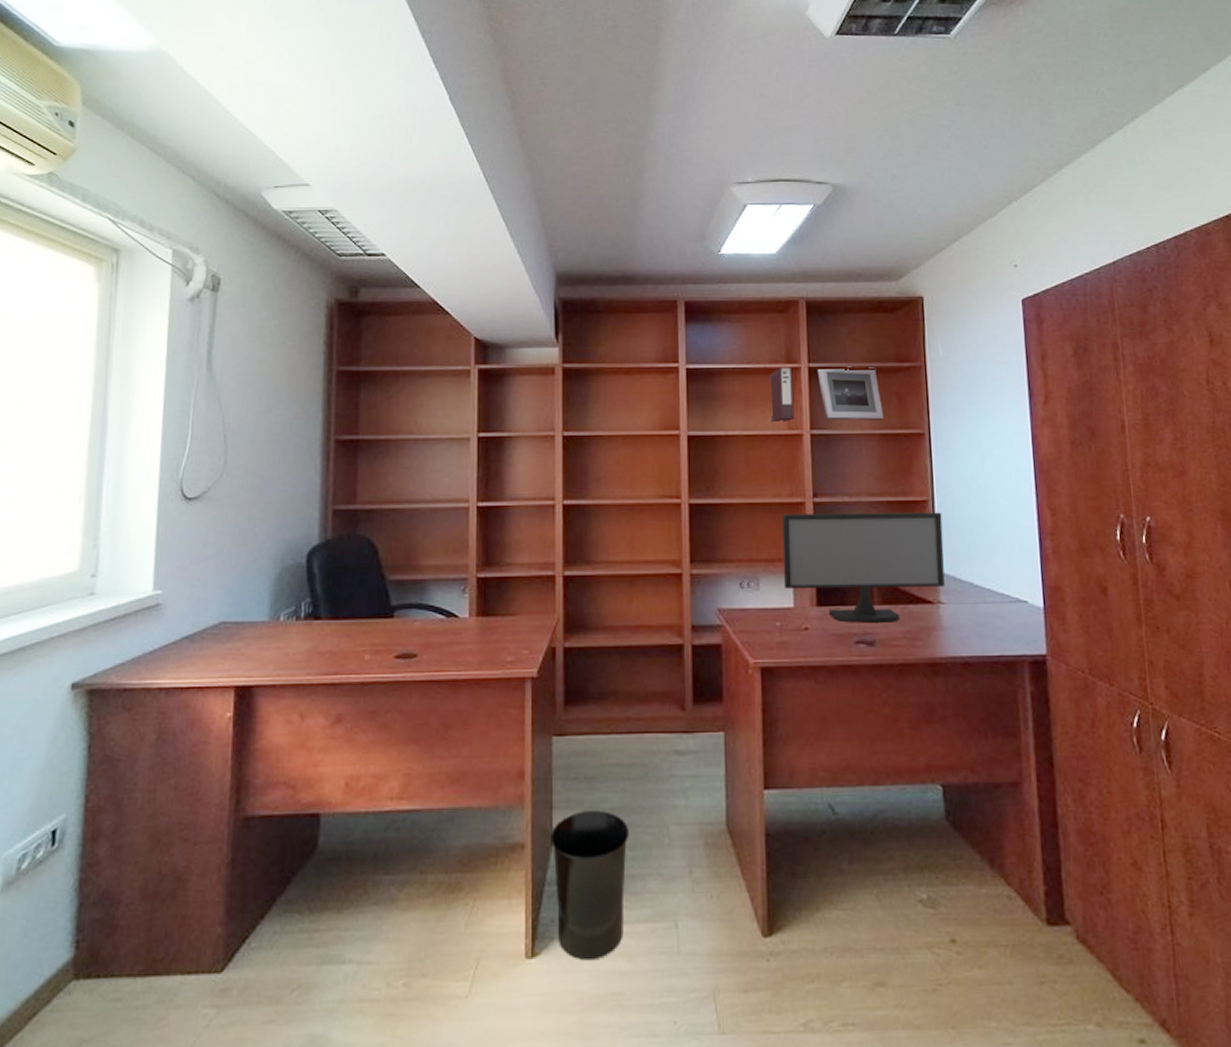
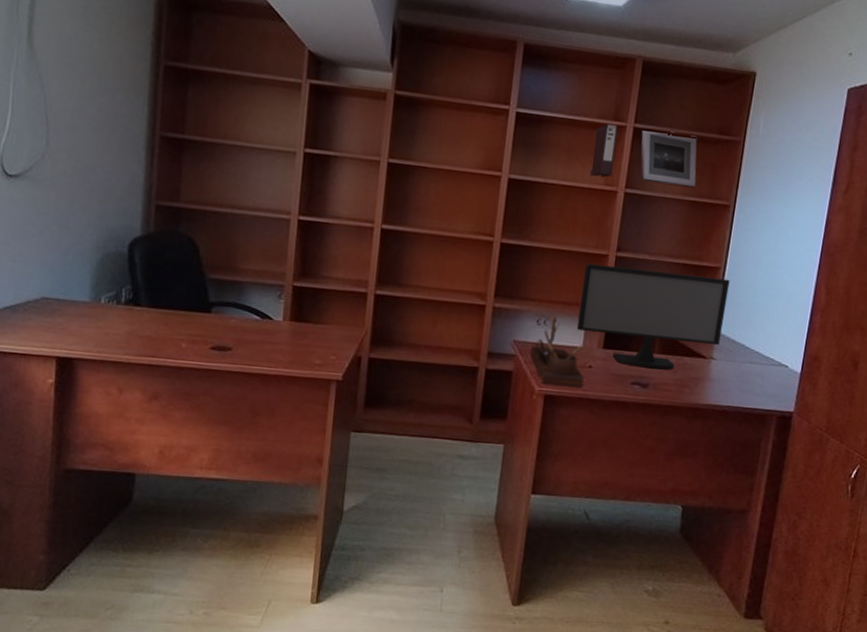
waste bin: present [551,811,629,959] -> none [340,495,410,609]
desk organizer: none [736,576,803,655] -> present [529,316,585,388]

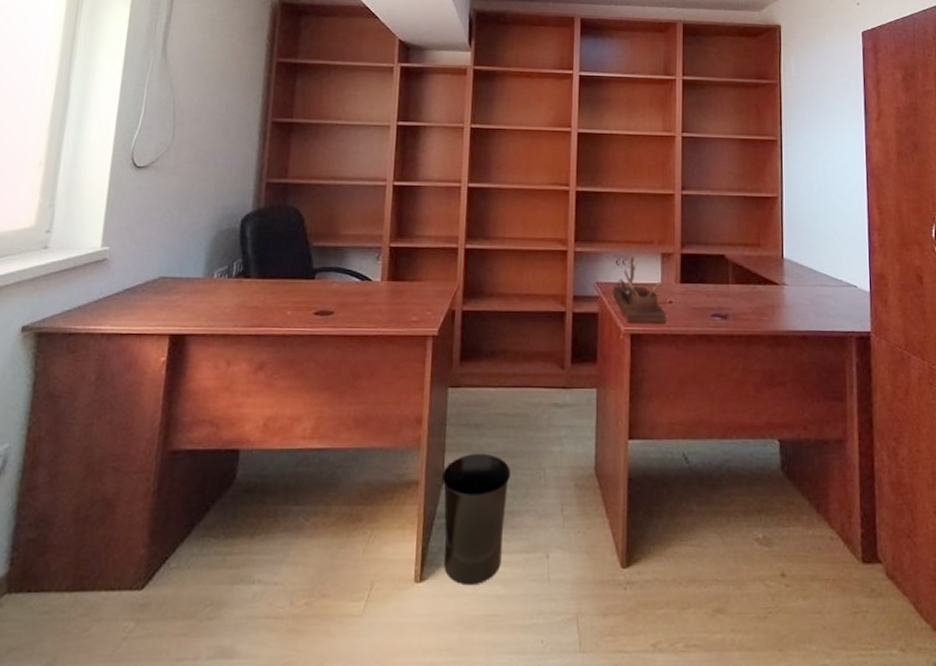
waste bin: none [340,495,410,609] -> present [442,454,511,584]
computer monitor: present [576,263,730,370] -> none [653,203,789,300]
binder: present [589,123,619,178] -> none [648,78,669,126]
picture frame: present [640,130,698,188] -> none [690,80,744,127]

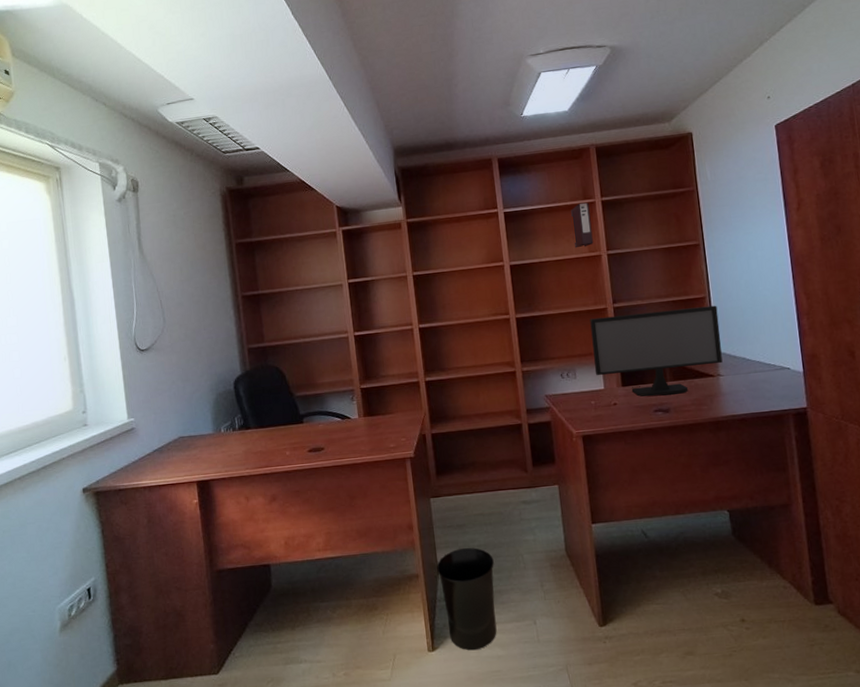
desk organizer: present [612,256,667,324] -> none [560,368,614,427]
binder: none [648,78,669,126] -> present [570,202,594,248]
computer monitor: none [653,203,789,300] -> present [590,305,723,397]

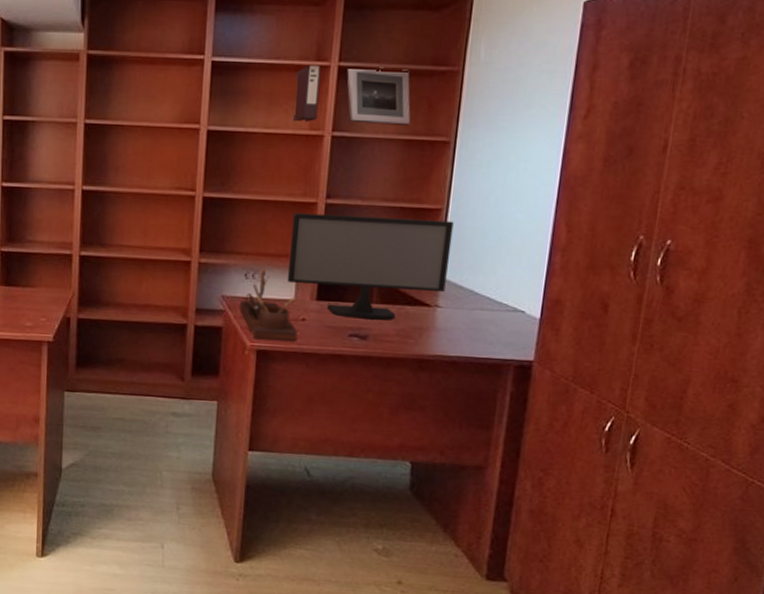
waste bin: present [437,548,497,650] -> none [60,453,127,564]
desk organizer: none [560,368,614,427] -> present [238,269,298,342]
picture frame: none [609,195,666,241] -> present [347,67,411,126]

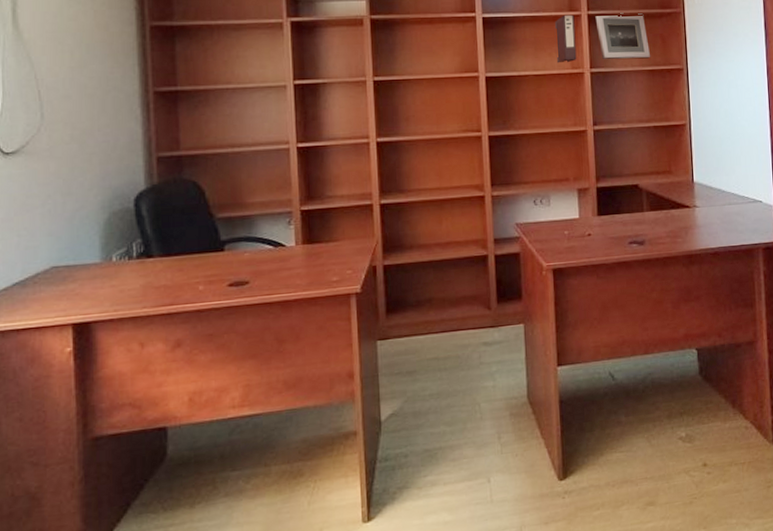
desk organizer: present [238,269,298,342] -> none [532,194,587,260]
computer monitor: present [287,213,454,321] -> none [568,133,699,228]

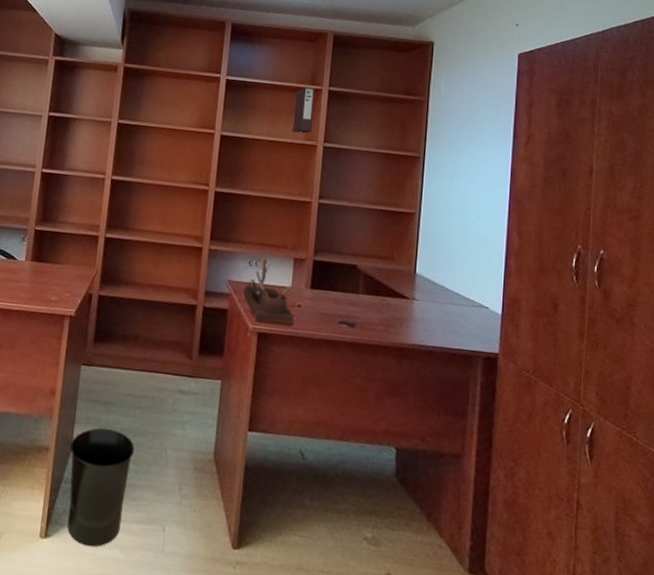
waste bin: none [379,397,447,518] -> present [67,428,134,547]
desk organizer: none [532,194,587,260] -> present [243,258,295,327]
picture frame: present [595,13,651,60] -> none [335,93,388,142]

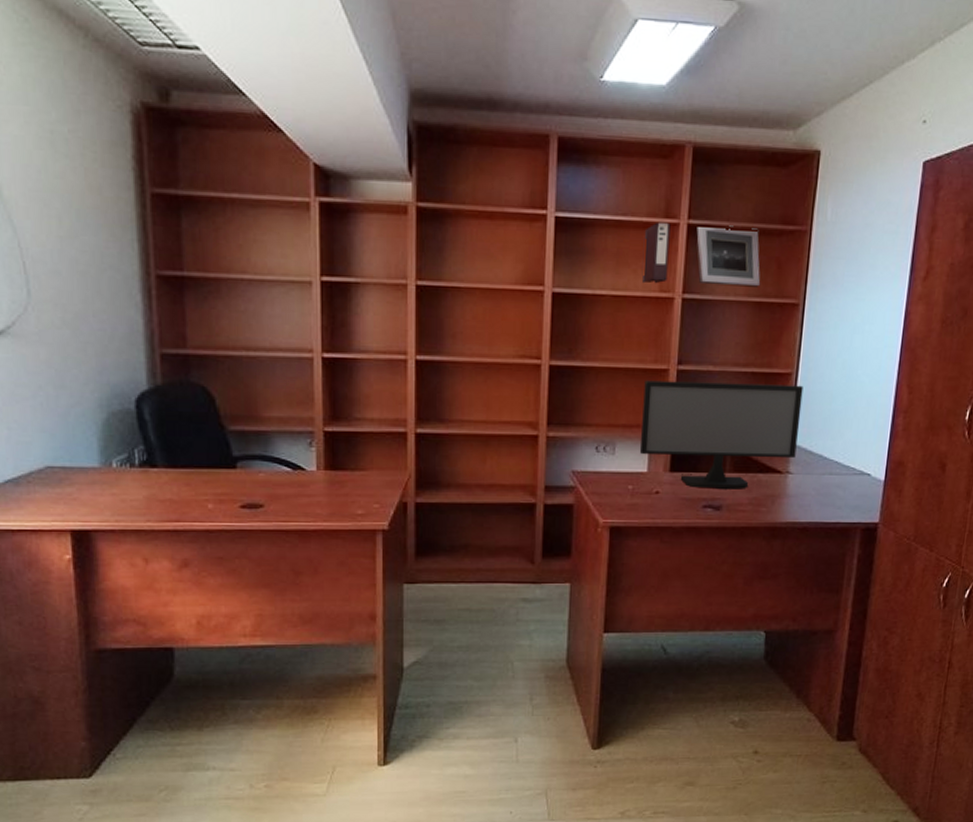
waste bin: present [67,428,134,547] -> none [401,649,476,766]
desk organizer: present [243,258,295,327] -> none [590,441,652,516]
computer monitor: none [285,209,426,310] -> present [639,380,804,489]
picture frame: none [335,93,388,142] -> present [696,225,761,287]

